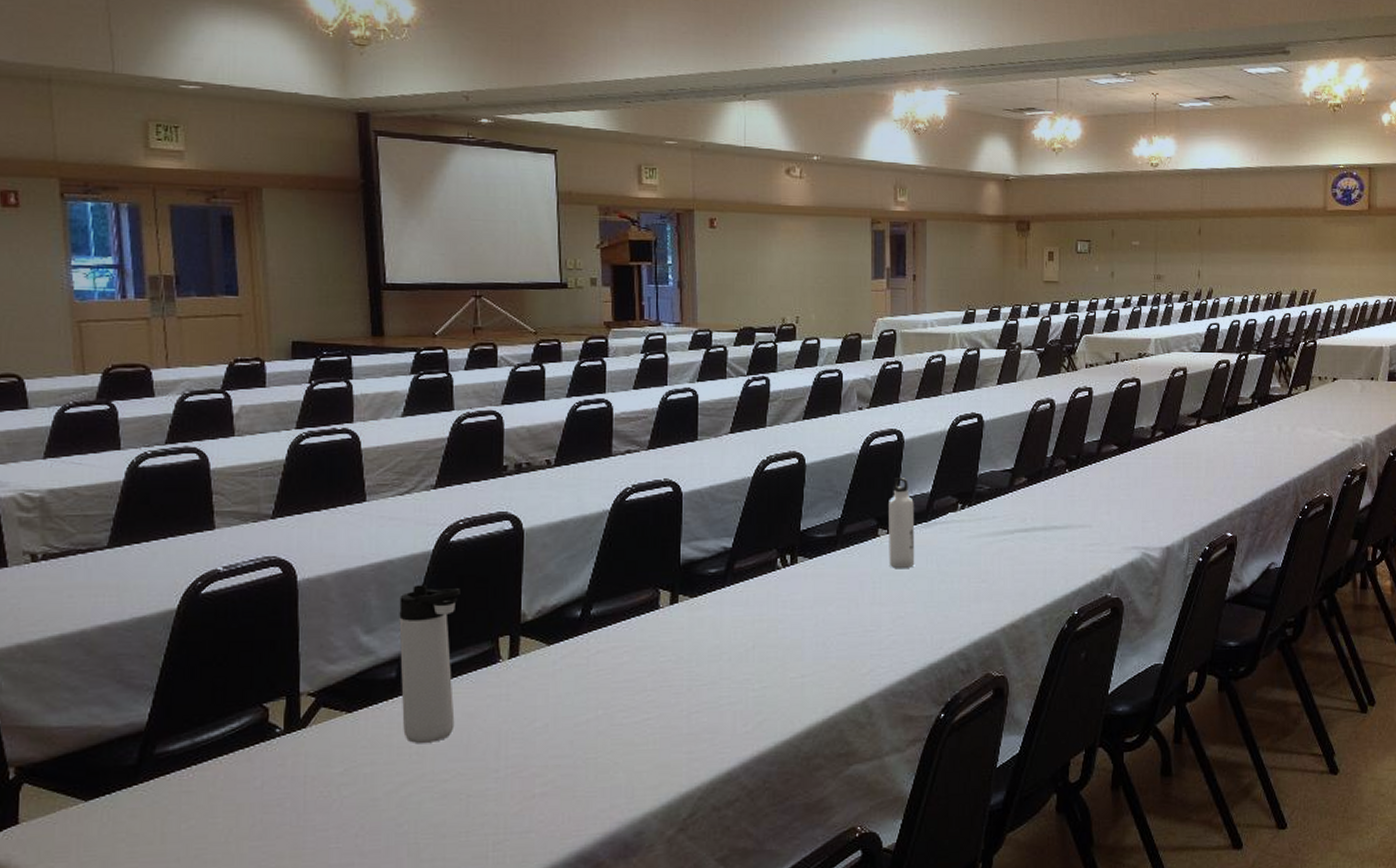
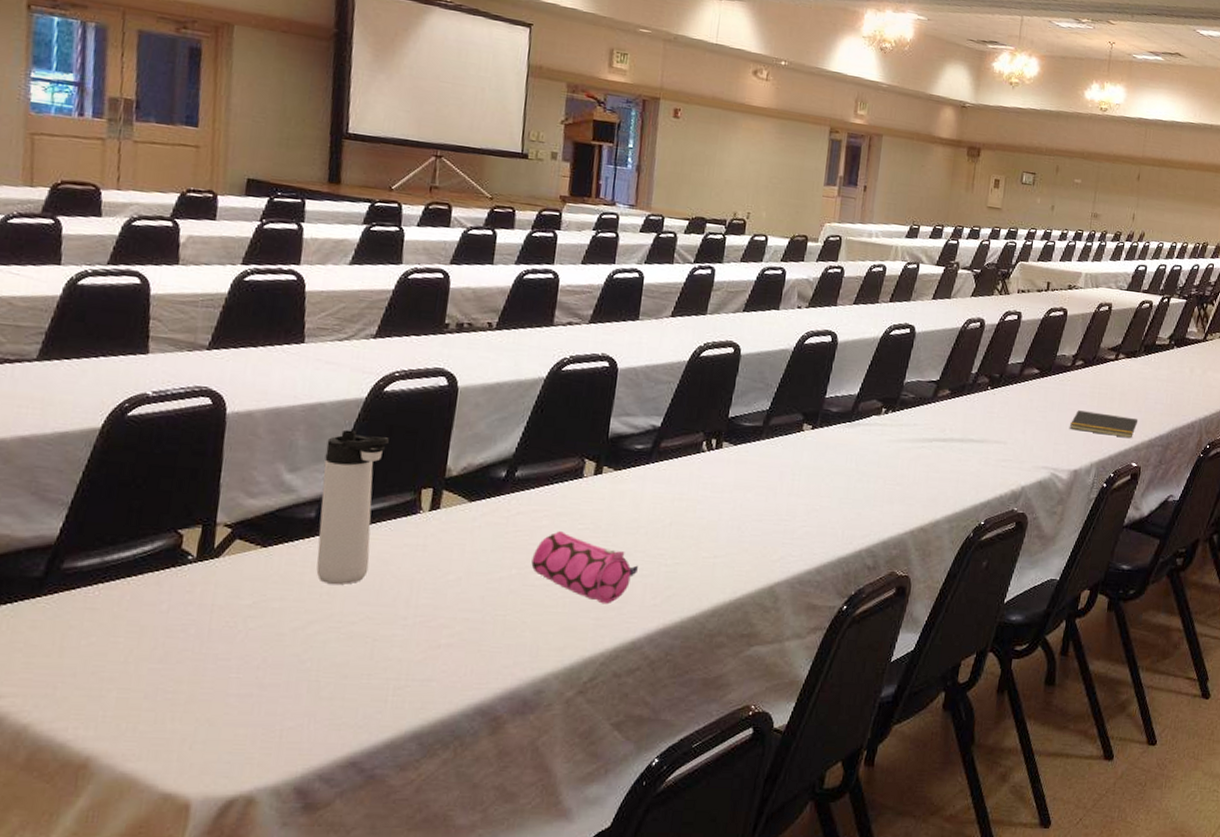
pencil case: none [617,666,725,737] -> present [531,531,638,605]
water bottle: present [889,478,915,568] -> none [810,377,841,464]
notepad: none [1157,484,1229,508] -> present [1070,410,1139,439]

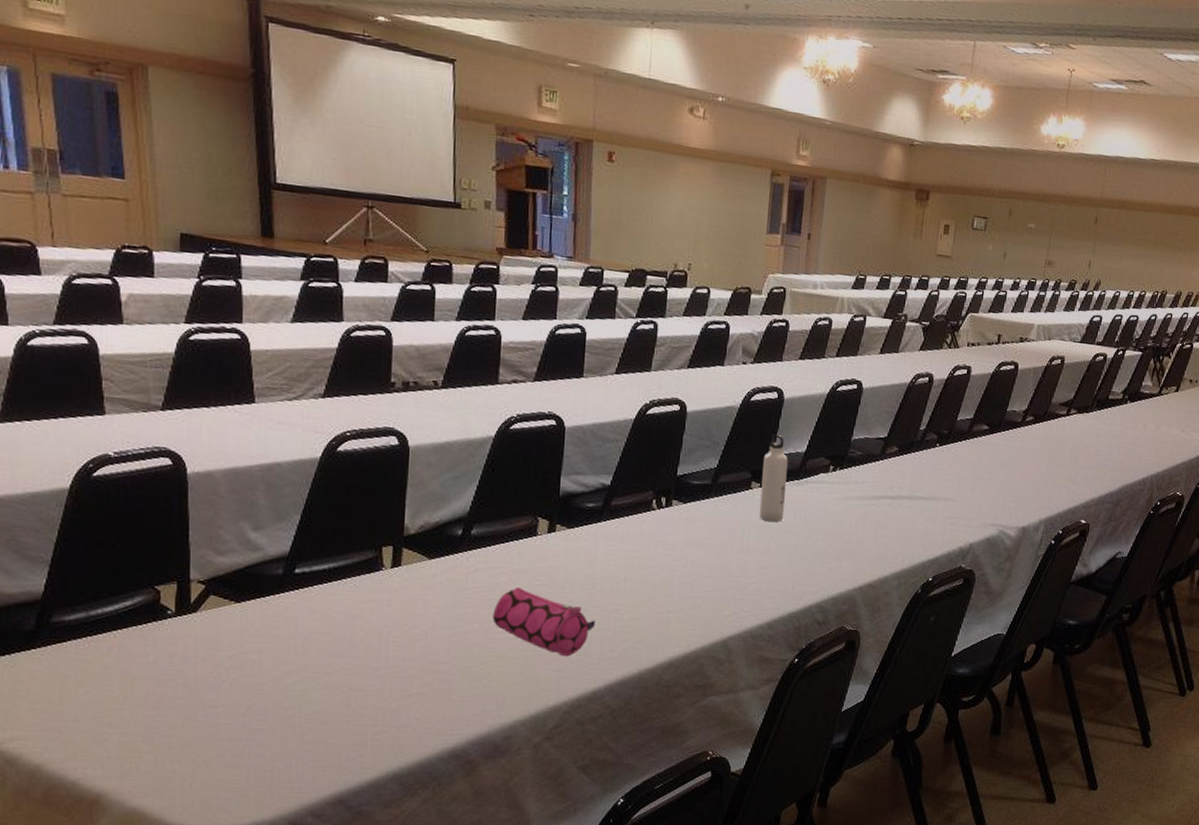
thermos bottle: present [316,429,389,585] -> none [286,489,346,638]
water bottle: none [810,377,841,464] -> present [759,434,788,522]
notepad: present [1070,410,1139,439] -> none [1019,467,1089,496]

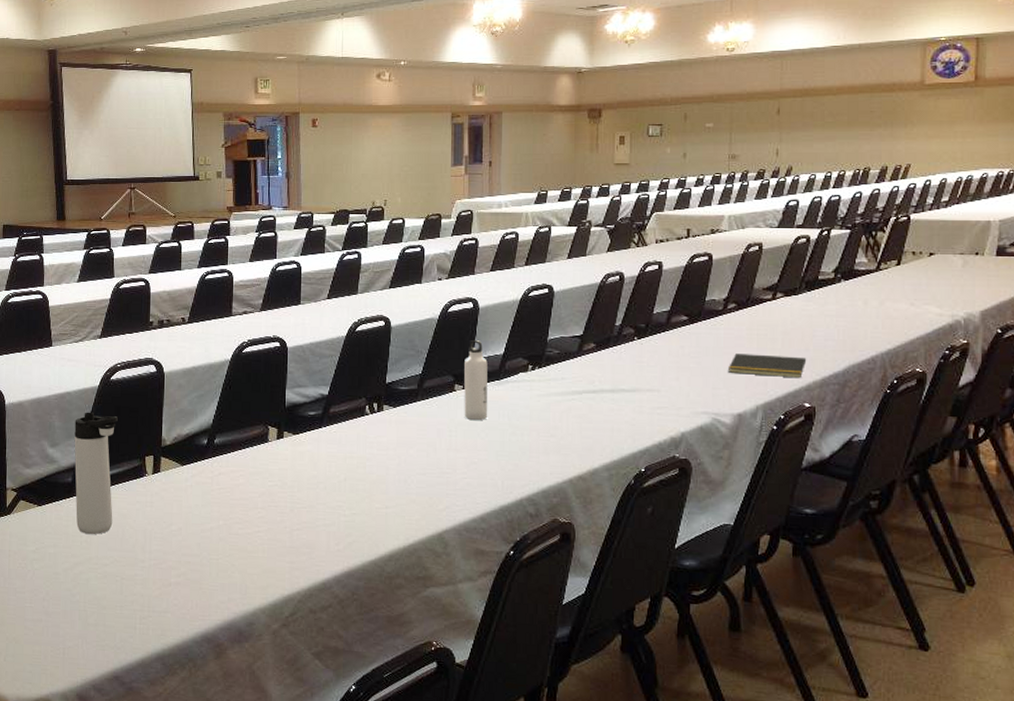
thermos bottle: none [286,489,346,638] -> present [74,412,118,534]
pencil case: present [493,587,595,657] -> none [234,488,321,550]
notepad: none [1019,467,1089,496] -> present [729,353,807,379]

